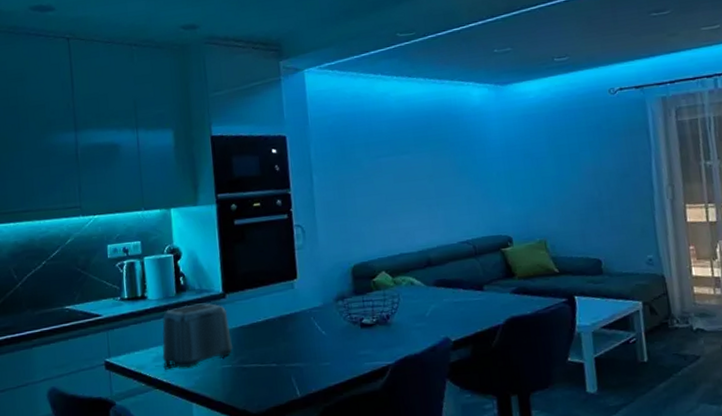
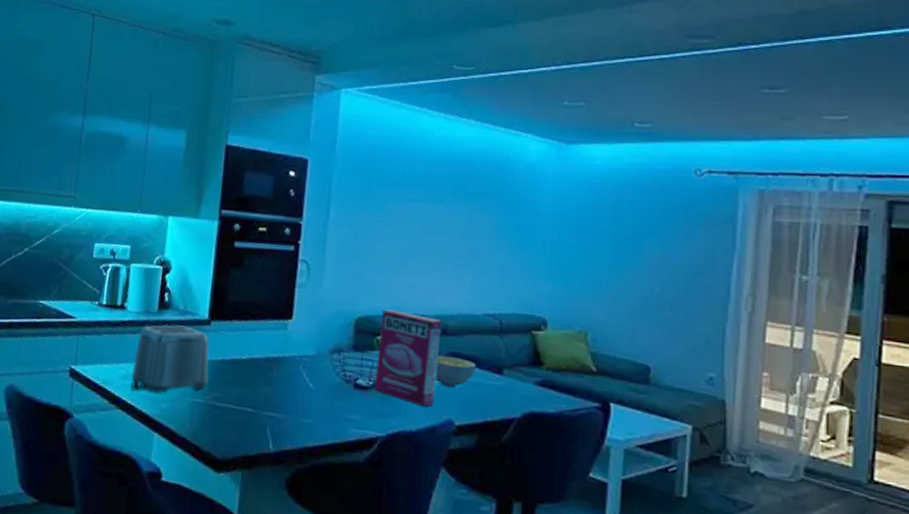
cereal box: none [373,253,431,331] -> present [374,309,442,407]
cereal bowl: none [426,283,461,310] -> present [434,355,477,387]

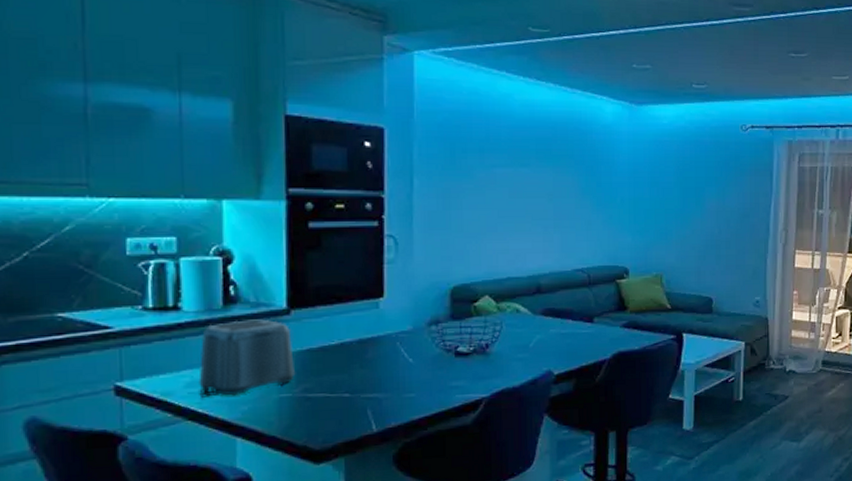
cereal box: present [374,309,442,407] -> none [475,275,536,363]
cereal bowl: present [434,355,477,387] -> none [532,312,570,341]

